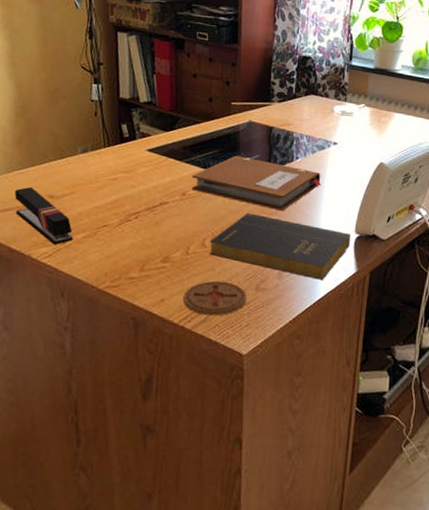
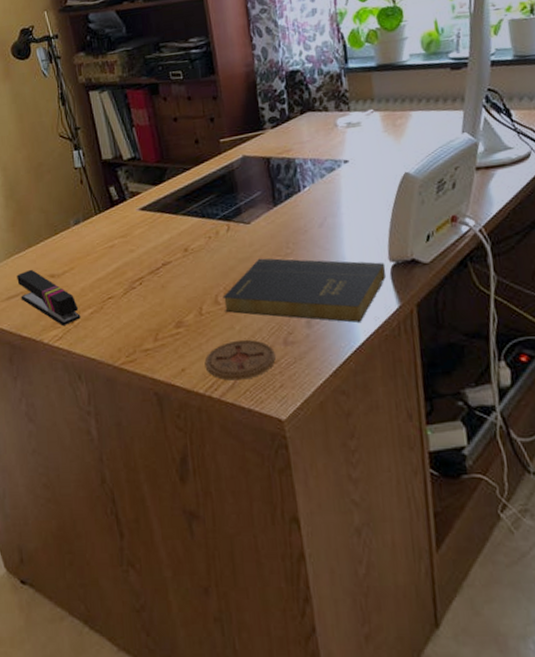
notebook: present [192,155,322,212] -> none [191,196,339,251]

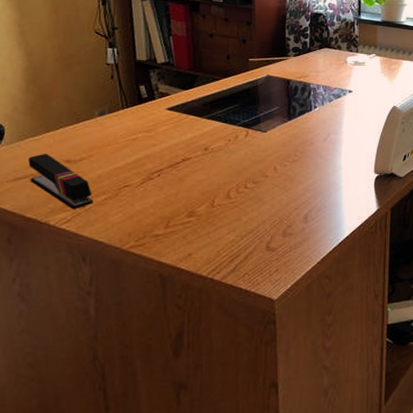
coaster: present [204,339,276,381] -> none [210,230,274,265]
book: present [222,258,387,323] -> none [234,162,371,220]

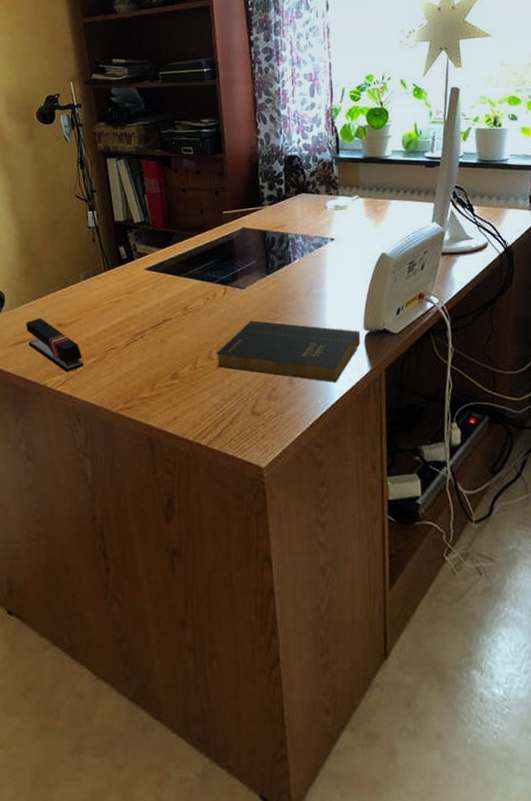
book: none [234,162,371,220] -> present [216,320,361,382]

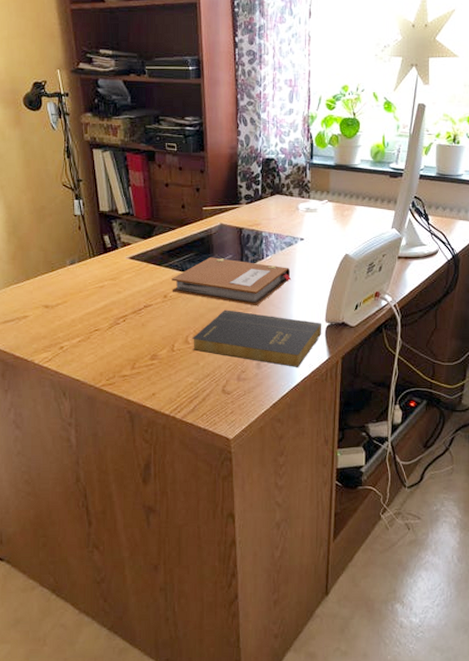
stapler: present [26,317,84,372] -> none [14,299,69,349]
notebook: none [192,263,323,315] -> present [172,257,292,306]

